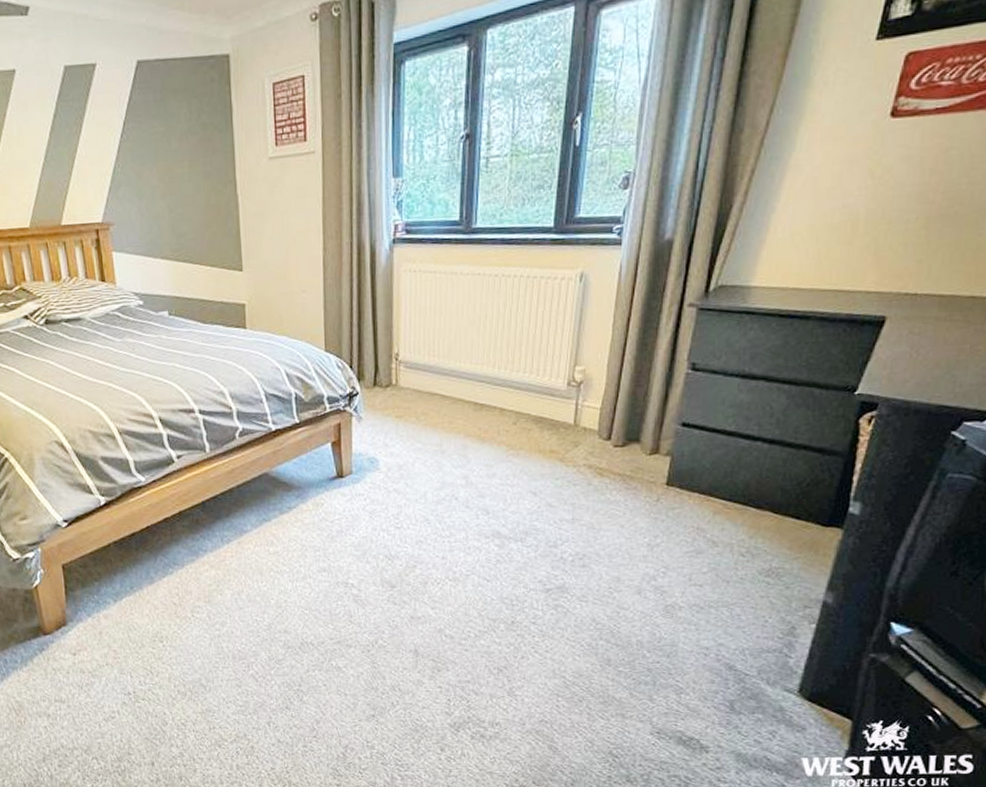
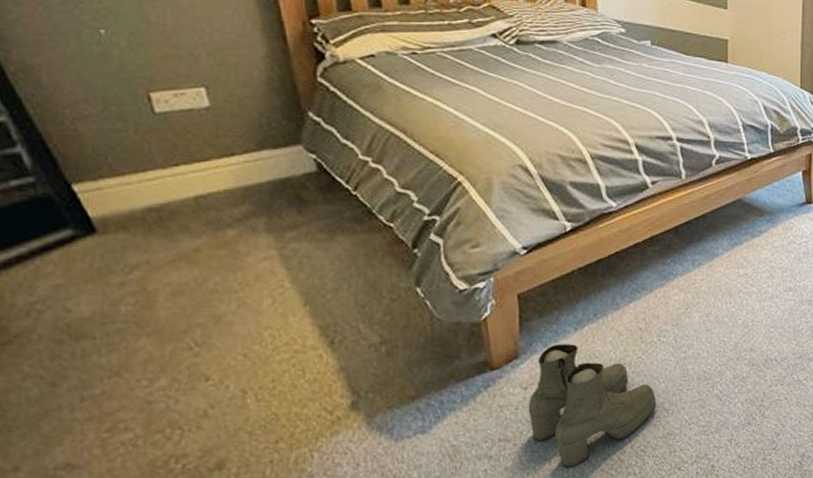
boots: none [77,614,194,733] -> present [528,343,657,468]

